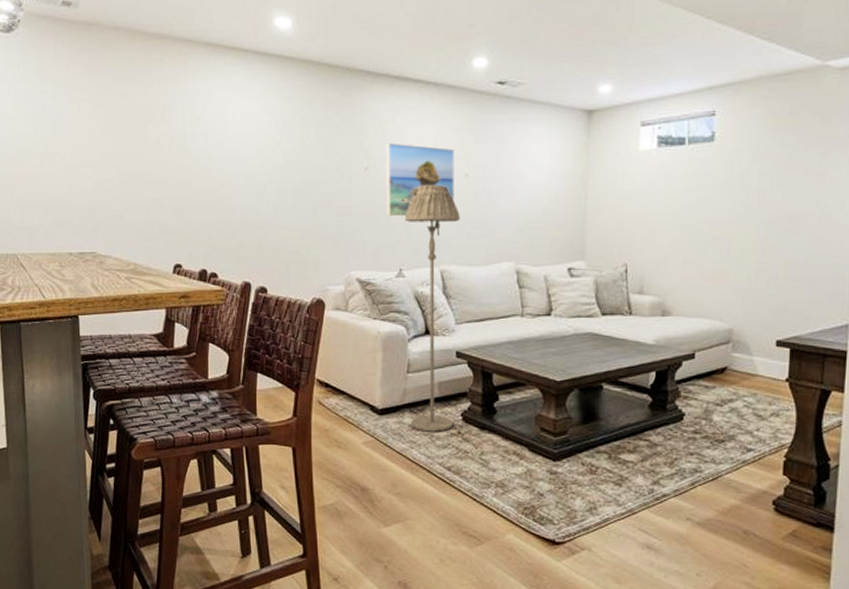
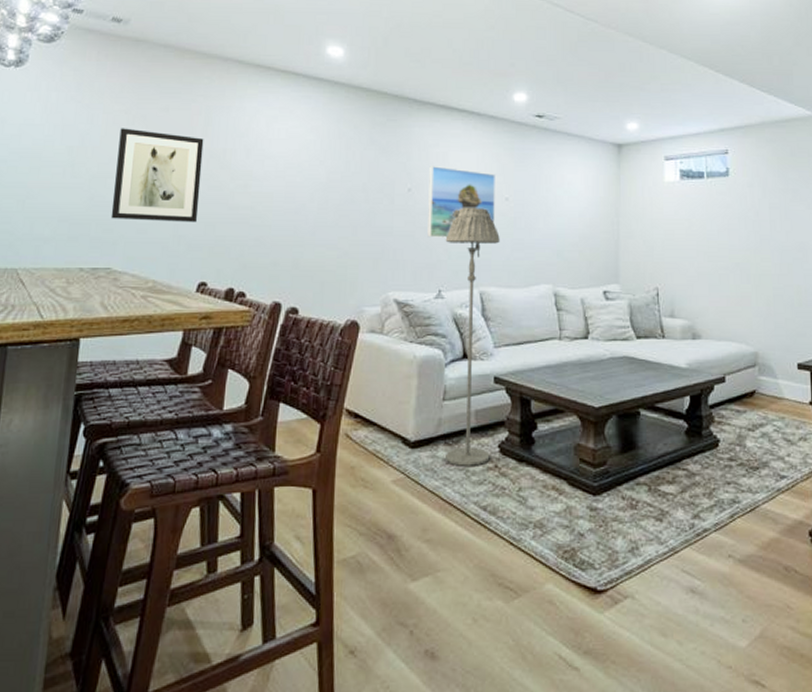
wall art: none [86,116,167,208] -> present [111,128,204,223]

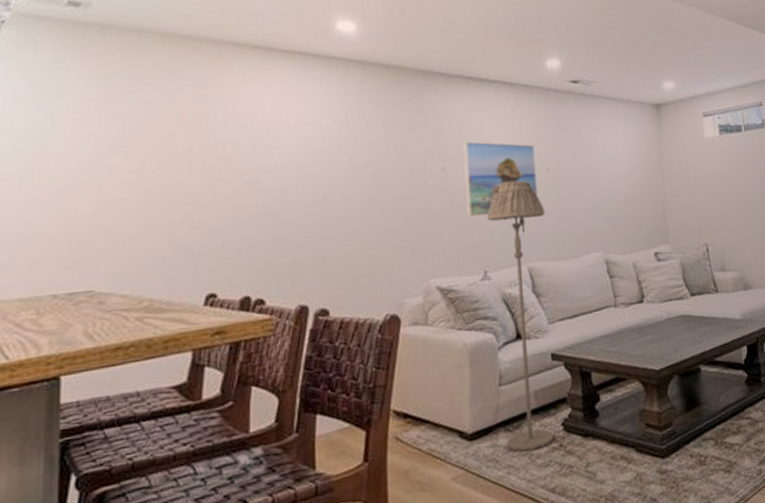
wall art: present [111,128,204,223] -> none [87,127,199,234]

